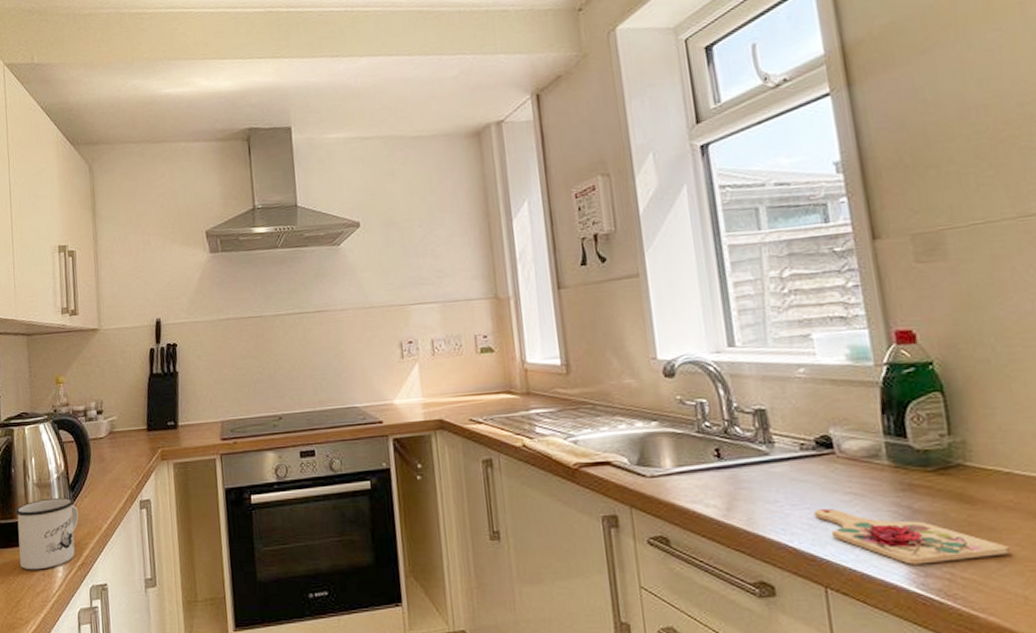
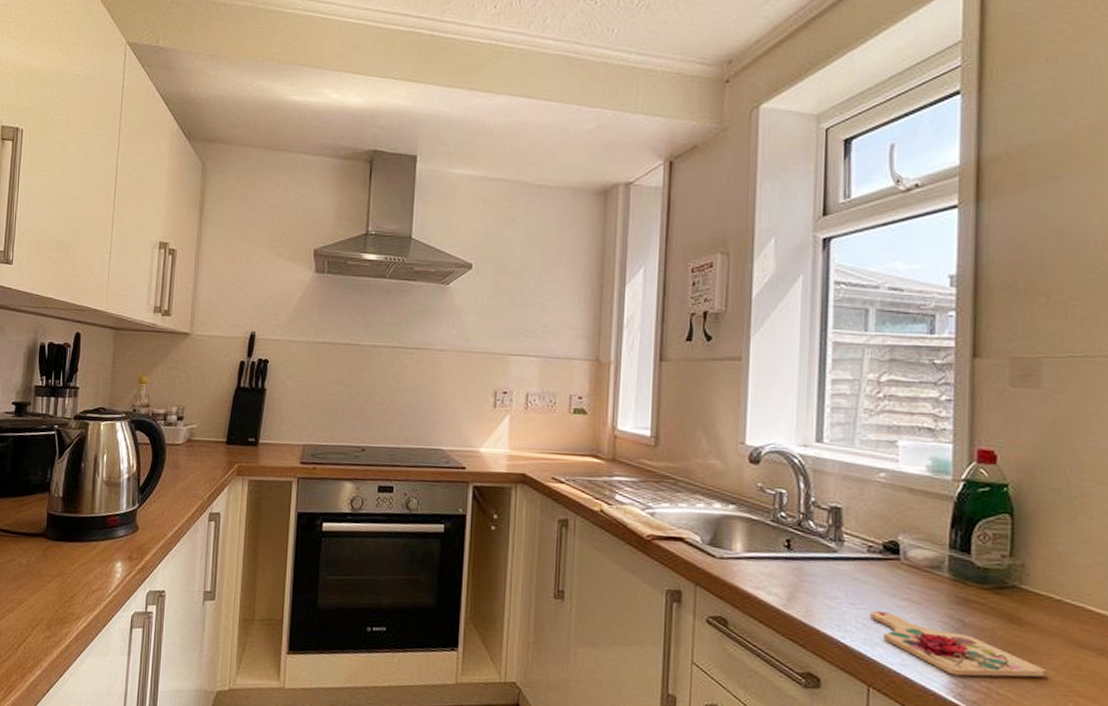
mug: present [15,497,79,570] -> none [78,497,145,568]

